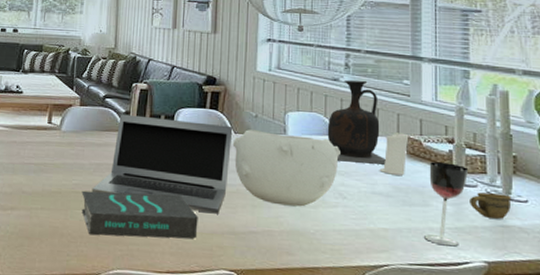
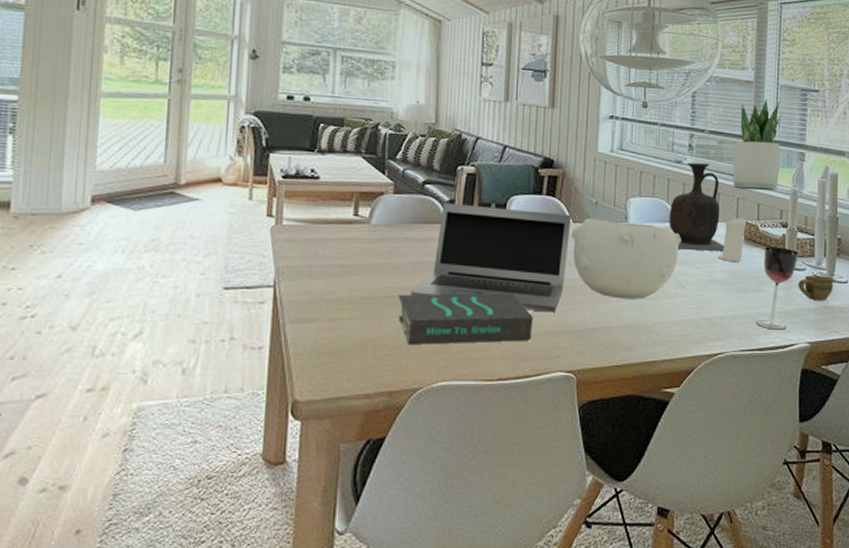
planter: none [391,21,443,108] -> present [732,100,782,191]

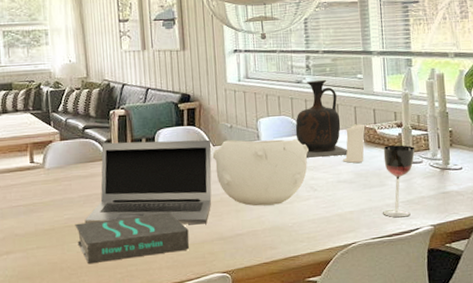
planter: present [732,100,782,191] -> none [347,16,391,99]
cup: present [798,275,834,300] -> none [417,165,450,188]

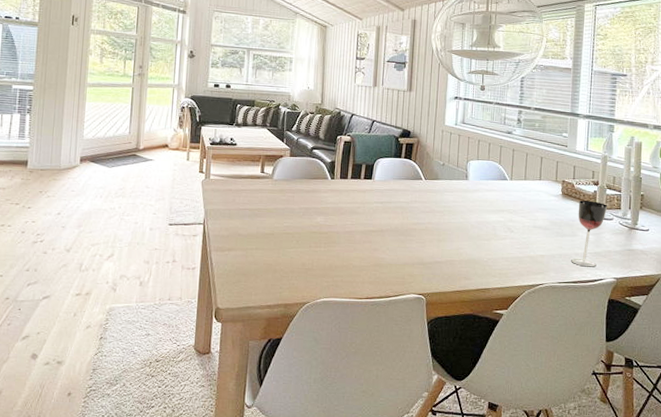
book: present [75,212,190,263] -> none [292,232,393,270]
laptop: present [84,139,212,225] -> none [301,164,424,248]
bowl: present [212,138,309,206] -> none [423,176,511,240]
vase: present [295,79,348,158] -> none [500,133,546,204]
candle: present [342,123,365,164] -> none [540,176,565,213]

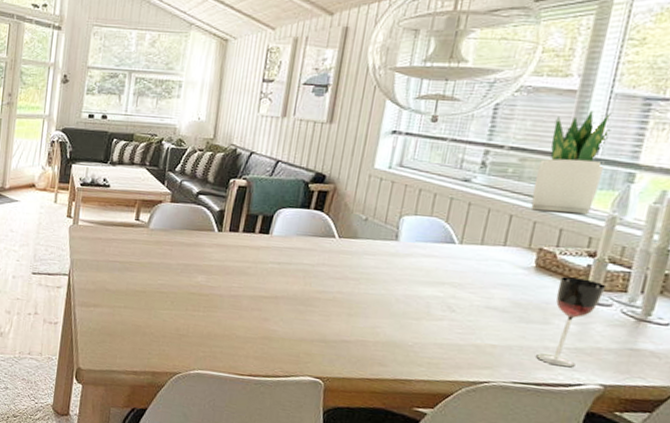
planter: none [553,83,595,156] -> present [530,111,612,216]

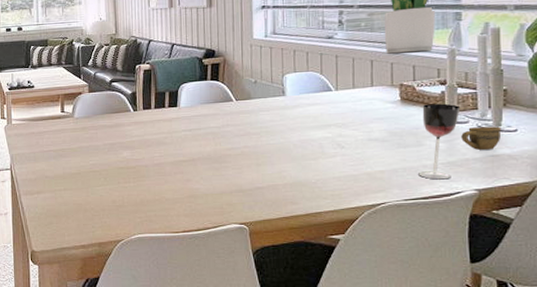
cup: none [598,312,651,342] -> present [461,126,502,150]

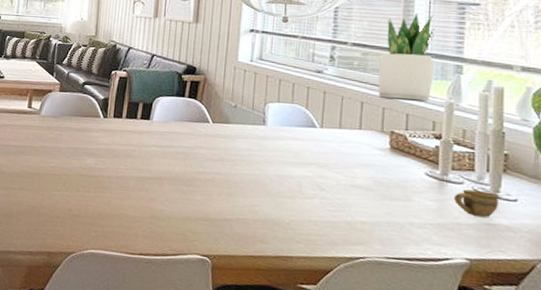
wineglass: present [418,103,461,180] -> none [404,157,456,243]

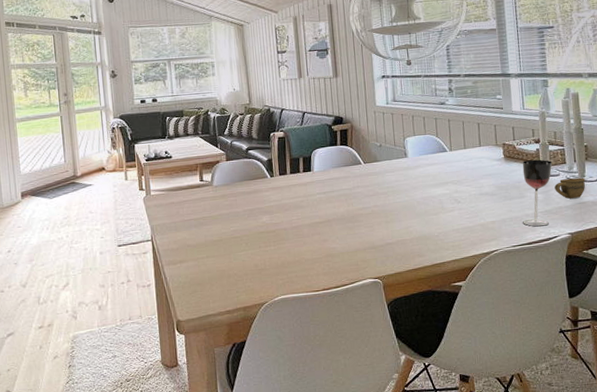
planter: present [377,14,436,102] -> none [486,41,528,118]
wineglass: none [404,157,456,243] -> present [522,159,553,227]

